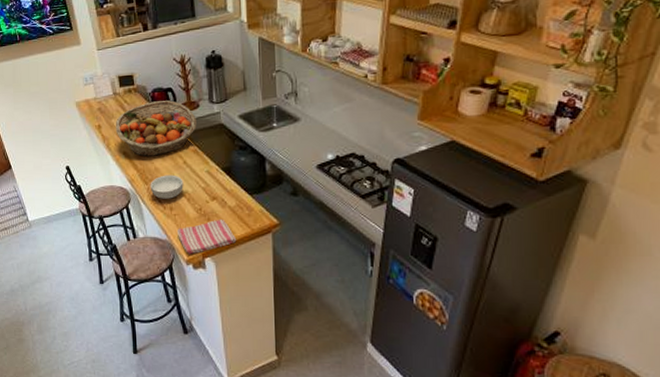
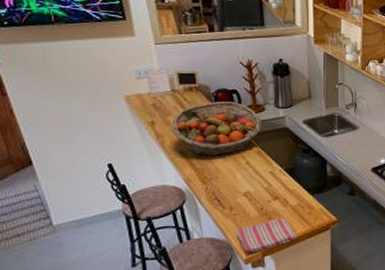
cereal bowl: present [150,175,184,199] -> none [209,175,245,199]

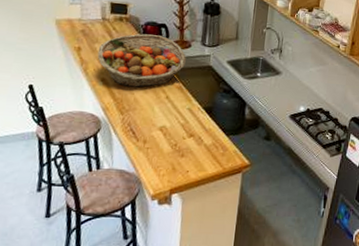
dish towel: present [237,217,297,254] -> none [147,156,208,190]

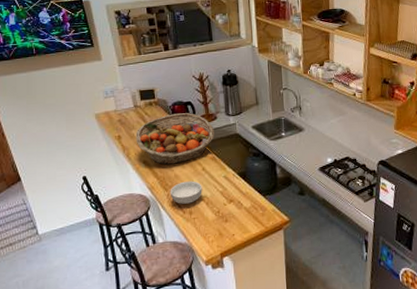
cereal bowl: none [125,107,163,132] -> present [170,181,202,204]

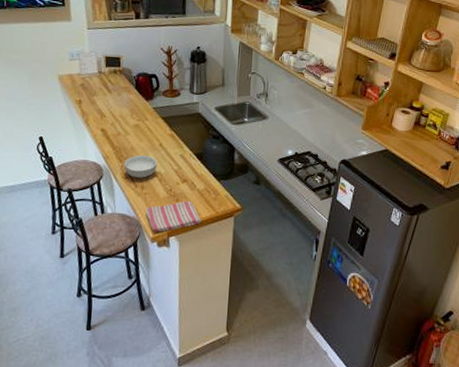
fruit basket: present [135,113,214,165] -> none [96,85,176,136]
dish towel: none [197,219,252,256] -> present [146,200,202,233]

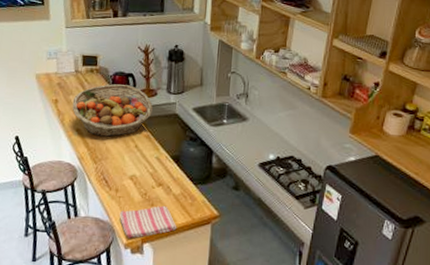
fruit basket: none [96,85,176,136] -> present [72,84,153,137]
cereal bowl: present [124,155,157,178] -> none [98,156,133,181]

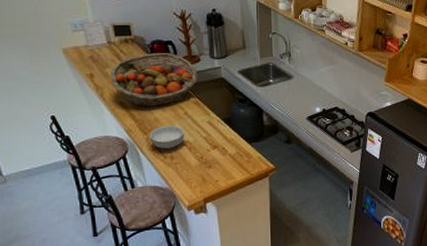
cereal bowl: none [98,156,133,181] -> present [149,125,185,149]
dish towel: present [120,205,177,239] -> none [179,166,237,201]

